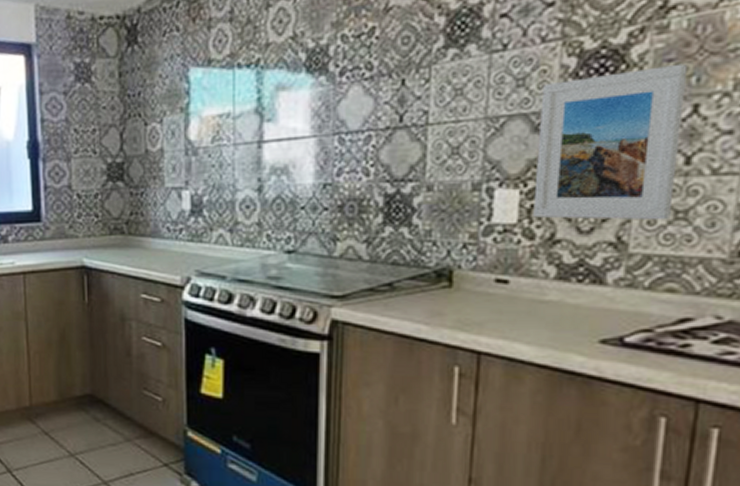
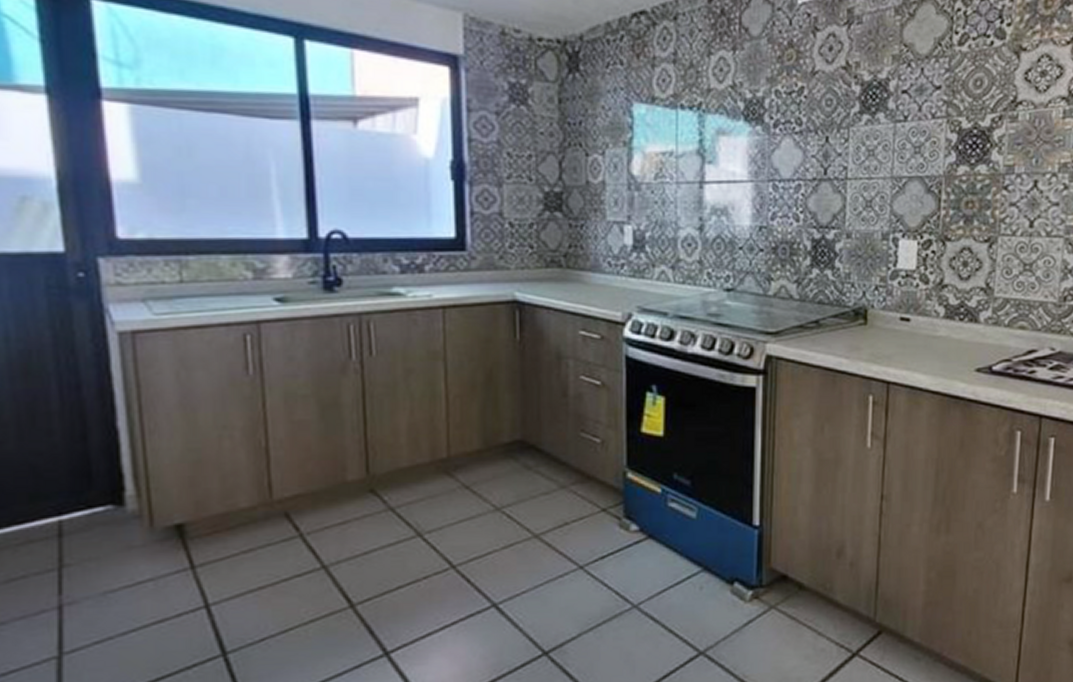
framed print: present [533,63,688,221] -> none [928,147,1030,271]

